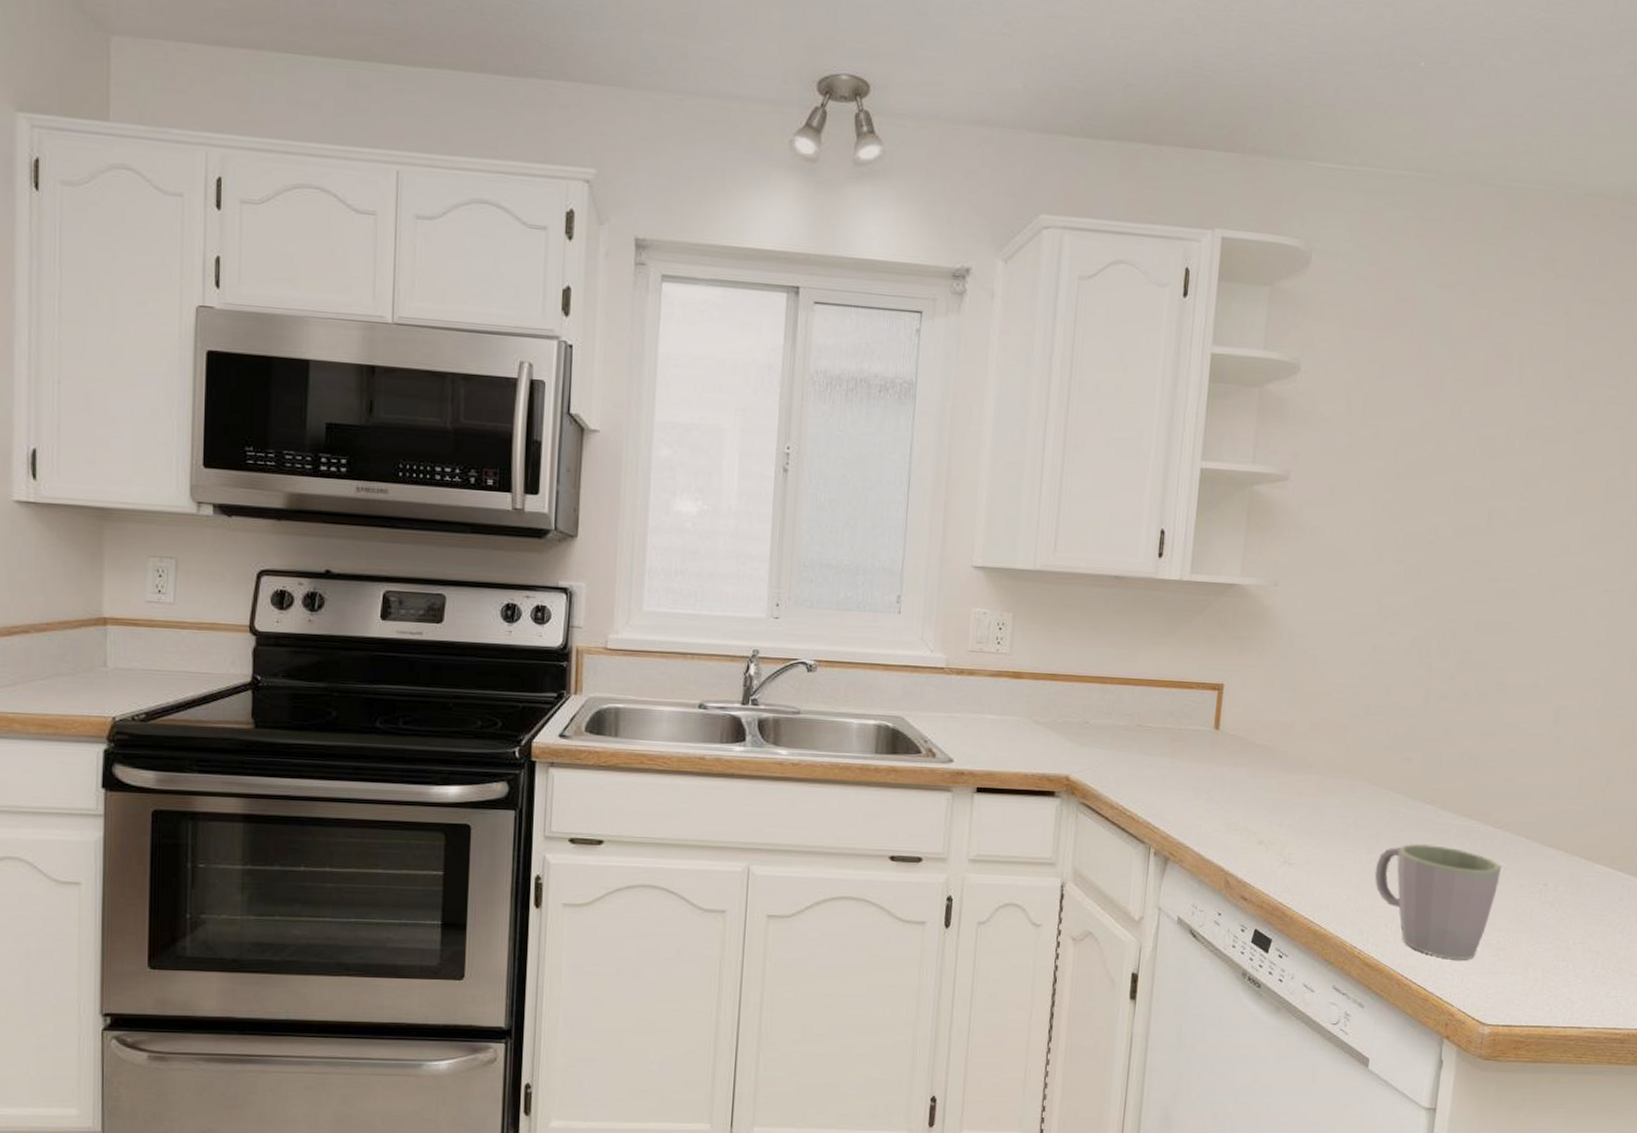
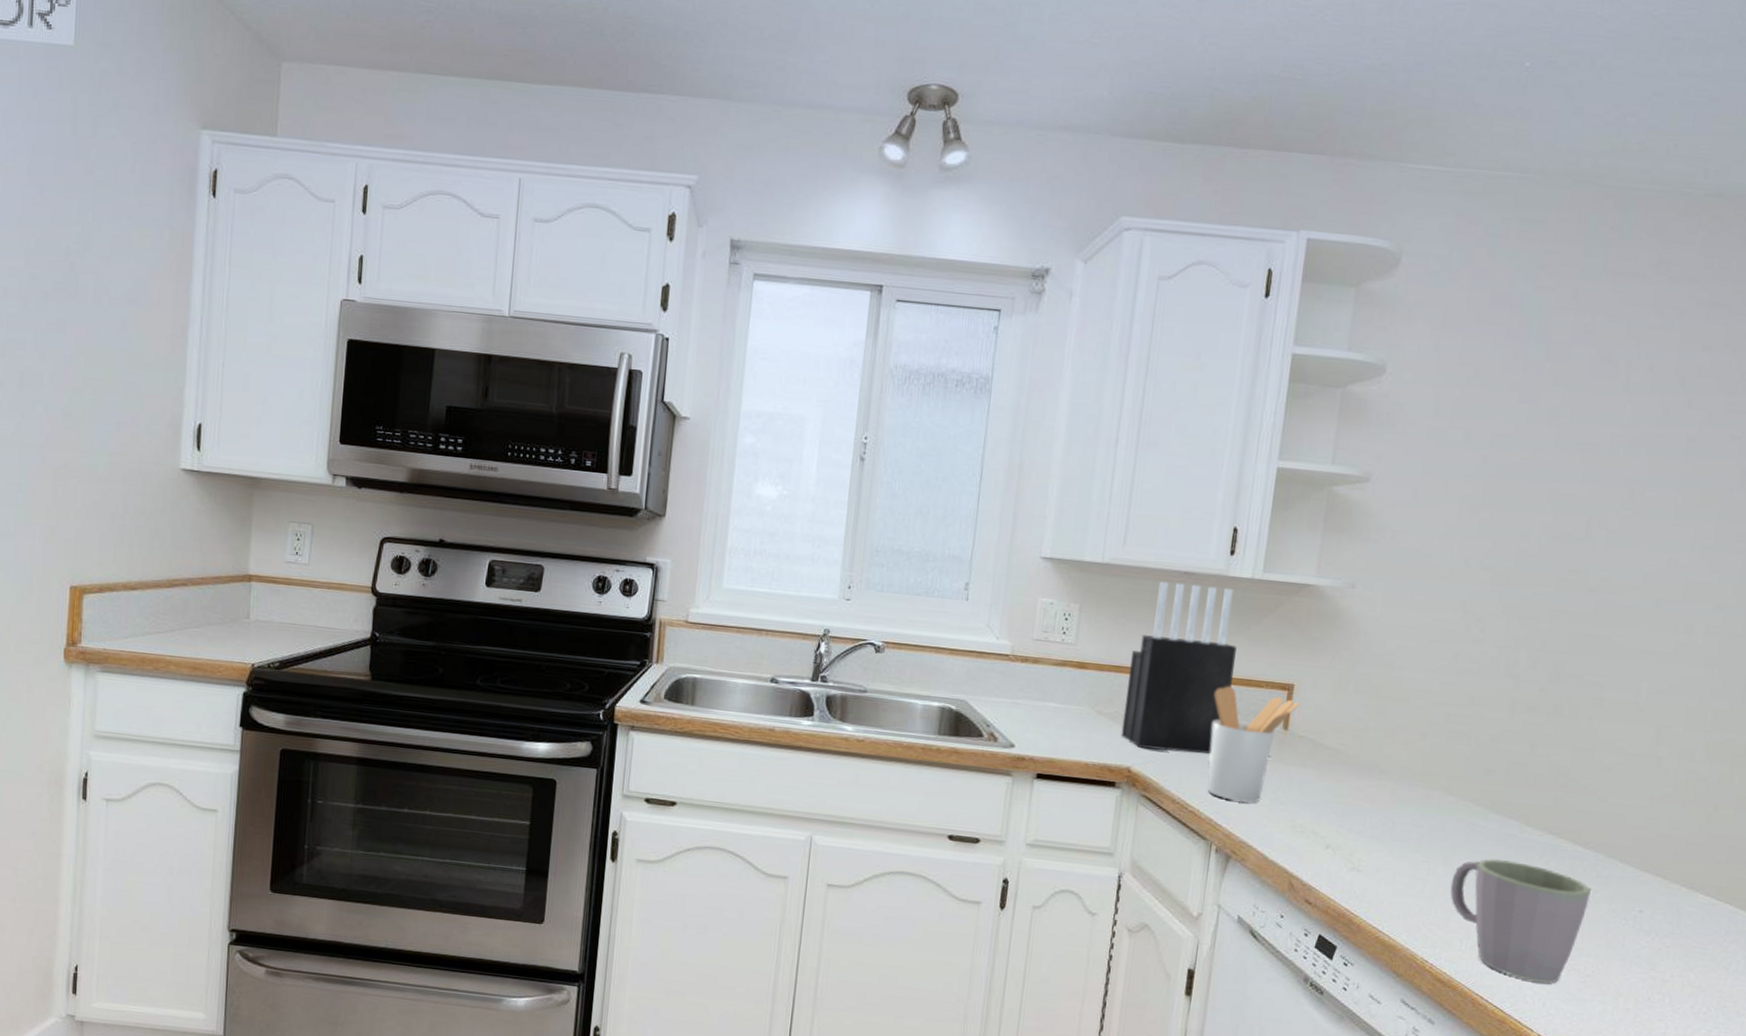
knife block: none [1058,586,1168,758] -> present [1121,581,1237,754]
utensil holder: none [1144,689,1229,805] -> present [1207,686,1299,803]

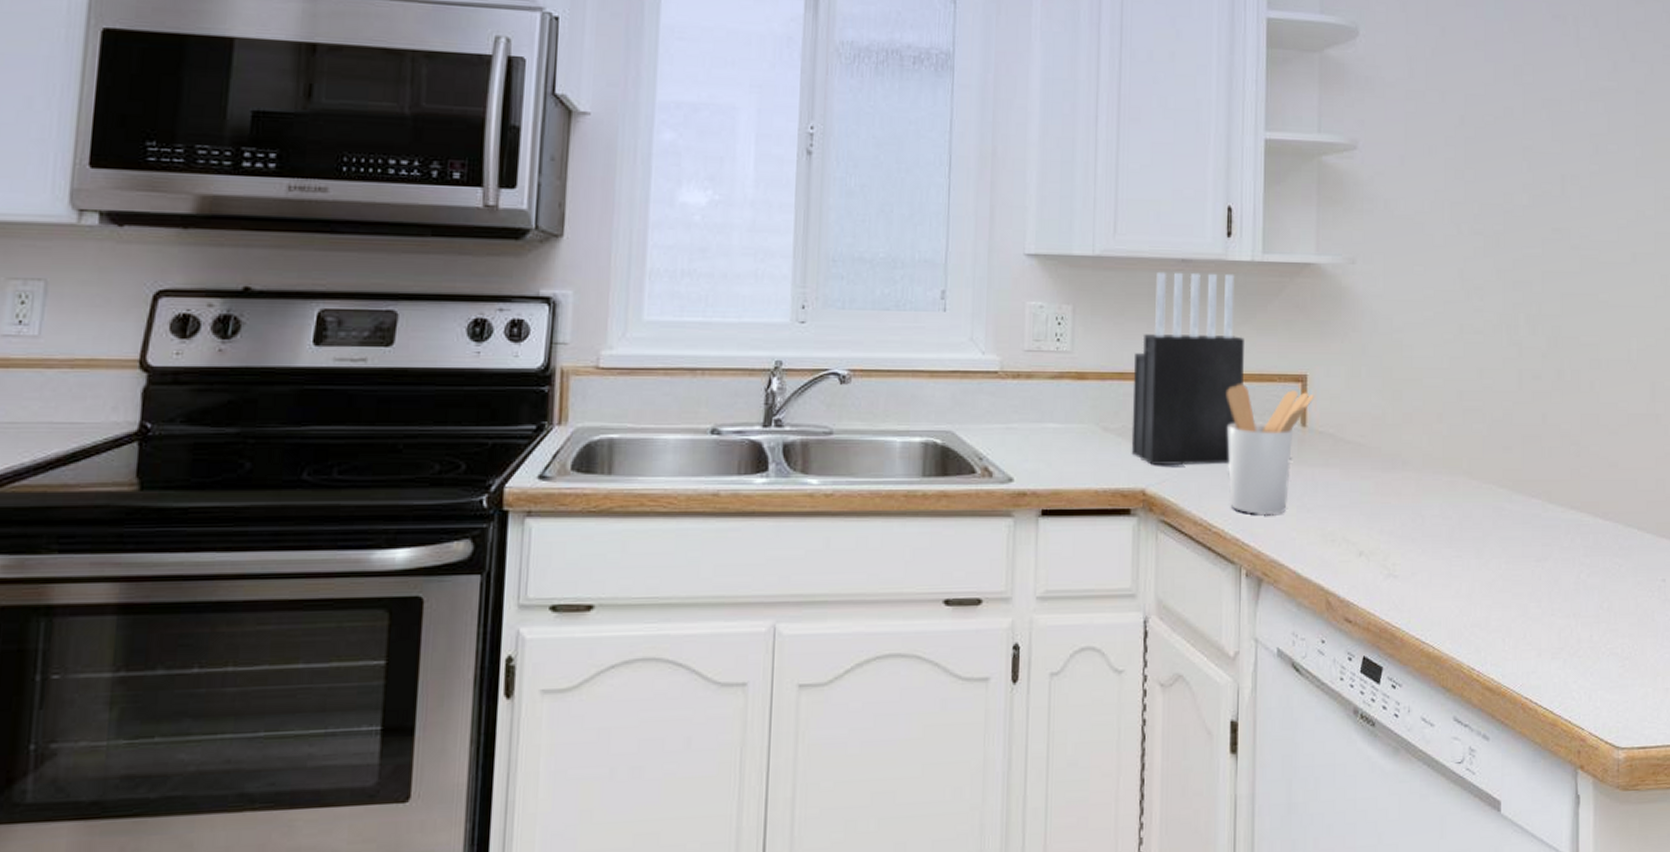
mug: present [1450,858,1591,983] -> none [1486,543,1616,674]

